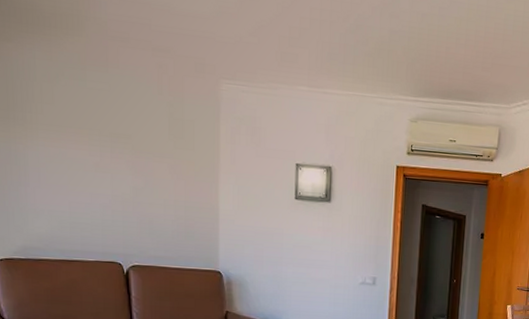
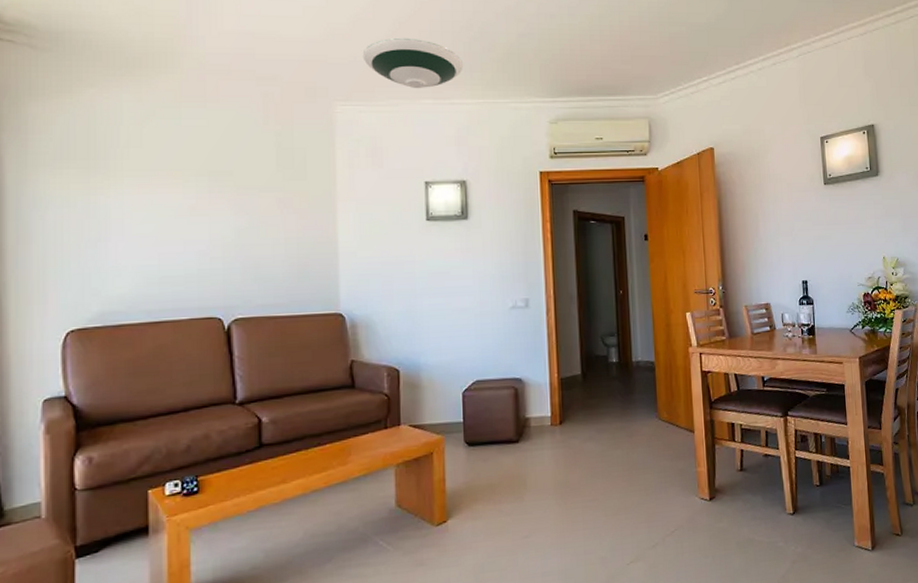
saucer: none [247,22,337,76] -> present [362,37,463,89]

